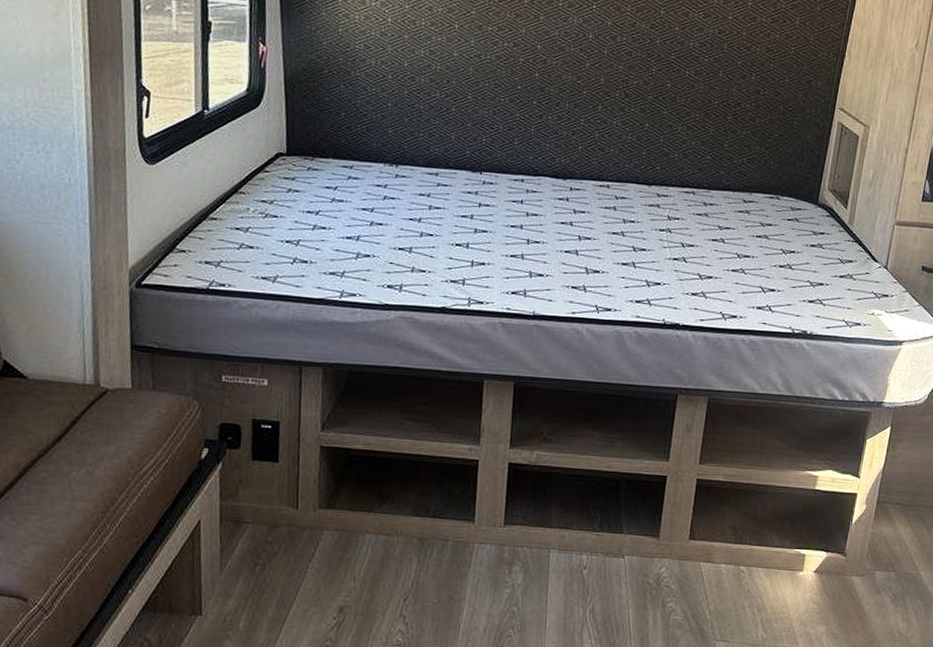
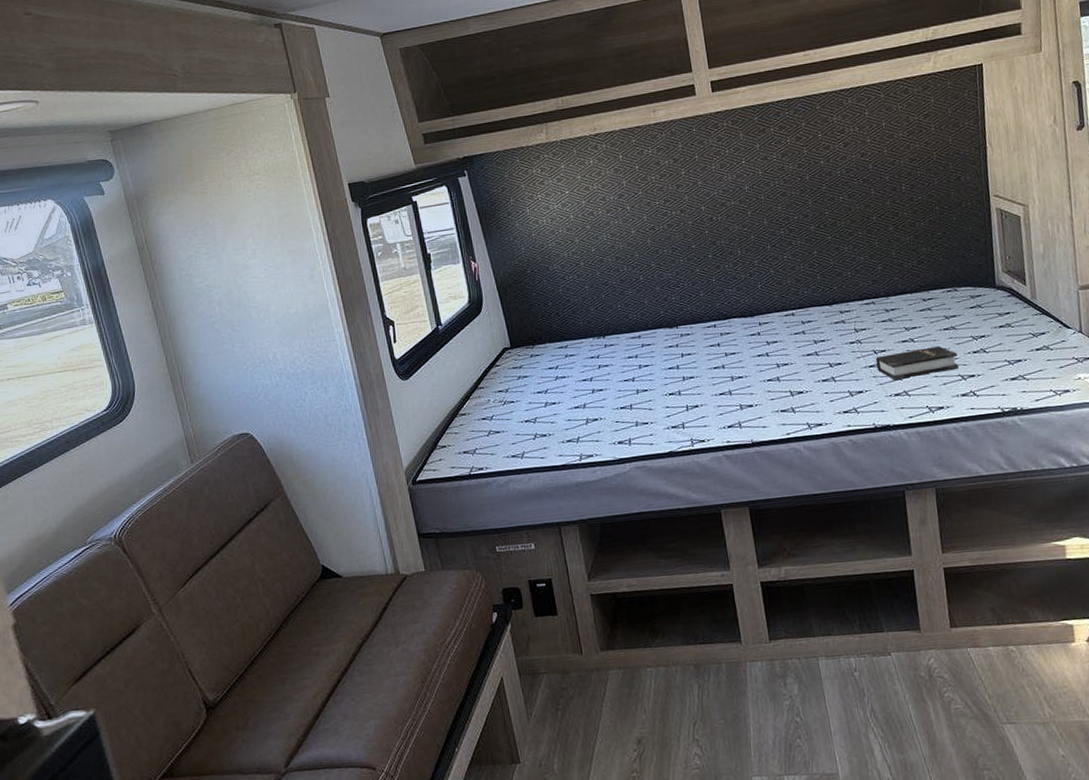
hardback book: none [680,250,764,280] -> present [875,346,960,380]

